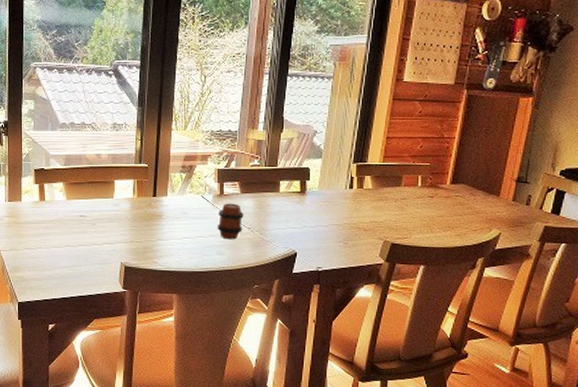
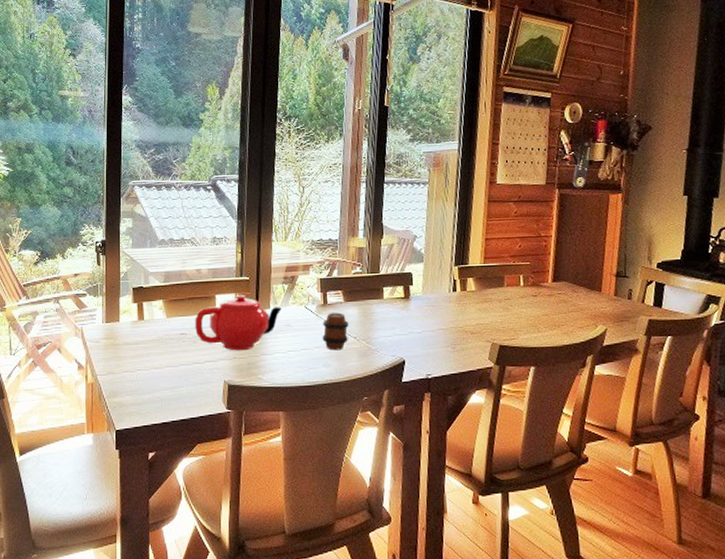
teapot: none [94,180,179,235] -> present [195,294,282,351]

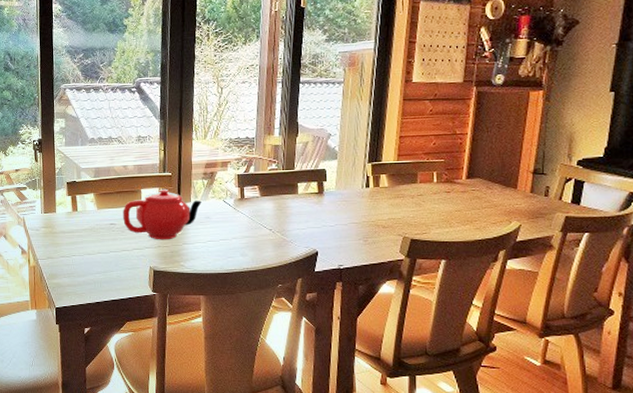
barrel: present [322,312,349,351] -> none [239,206,265,241]

